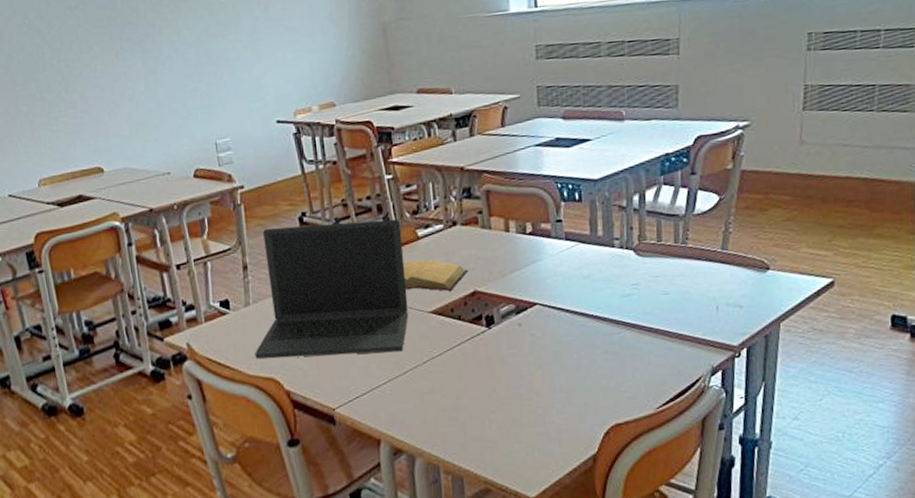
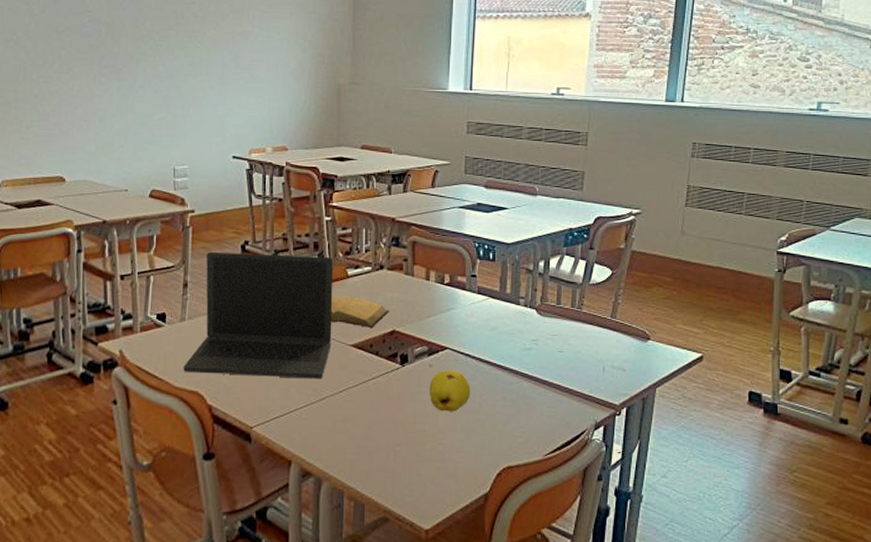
fruit: none [520,326,568,373] -> present [429,369,471,412]

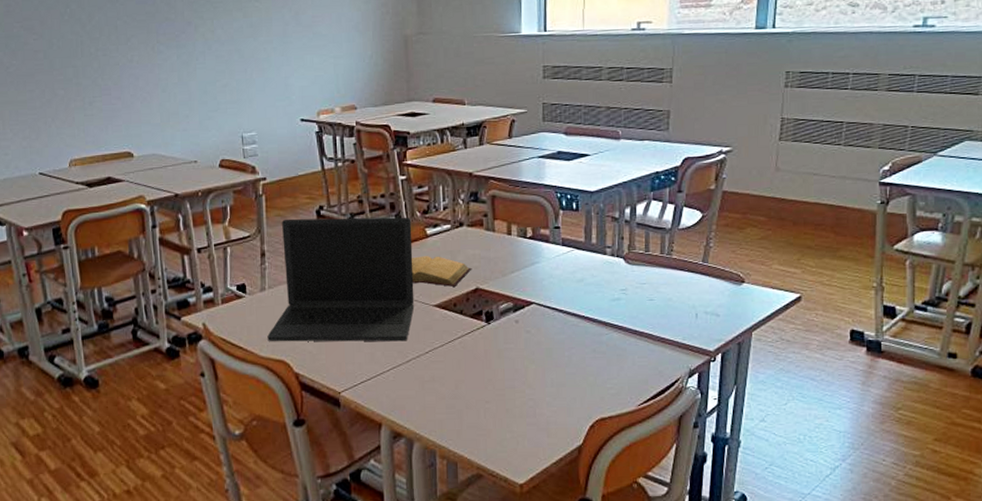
fruit: present [429,369,471,412] -> none [516,324,560,367]

